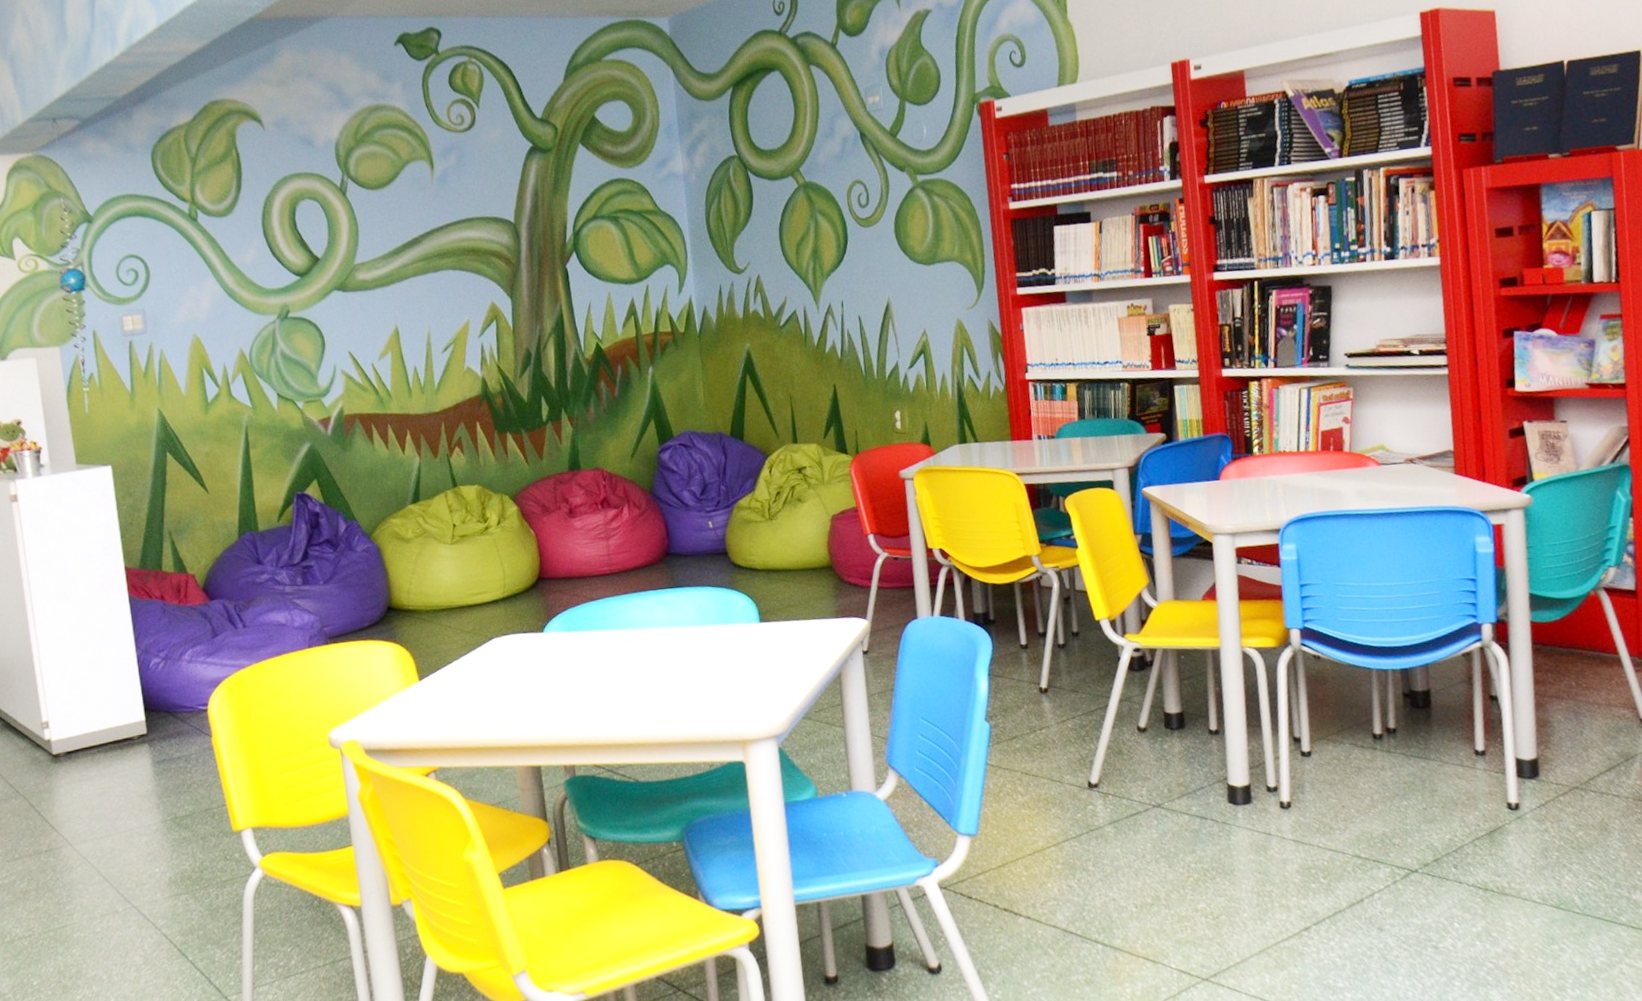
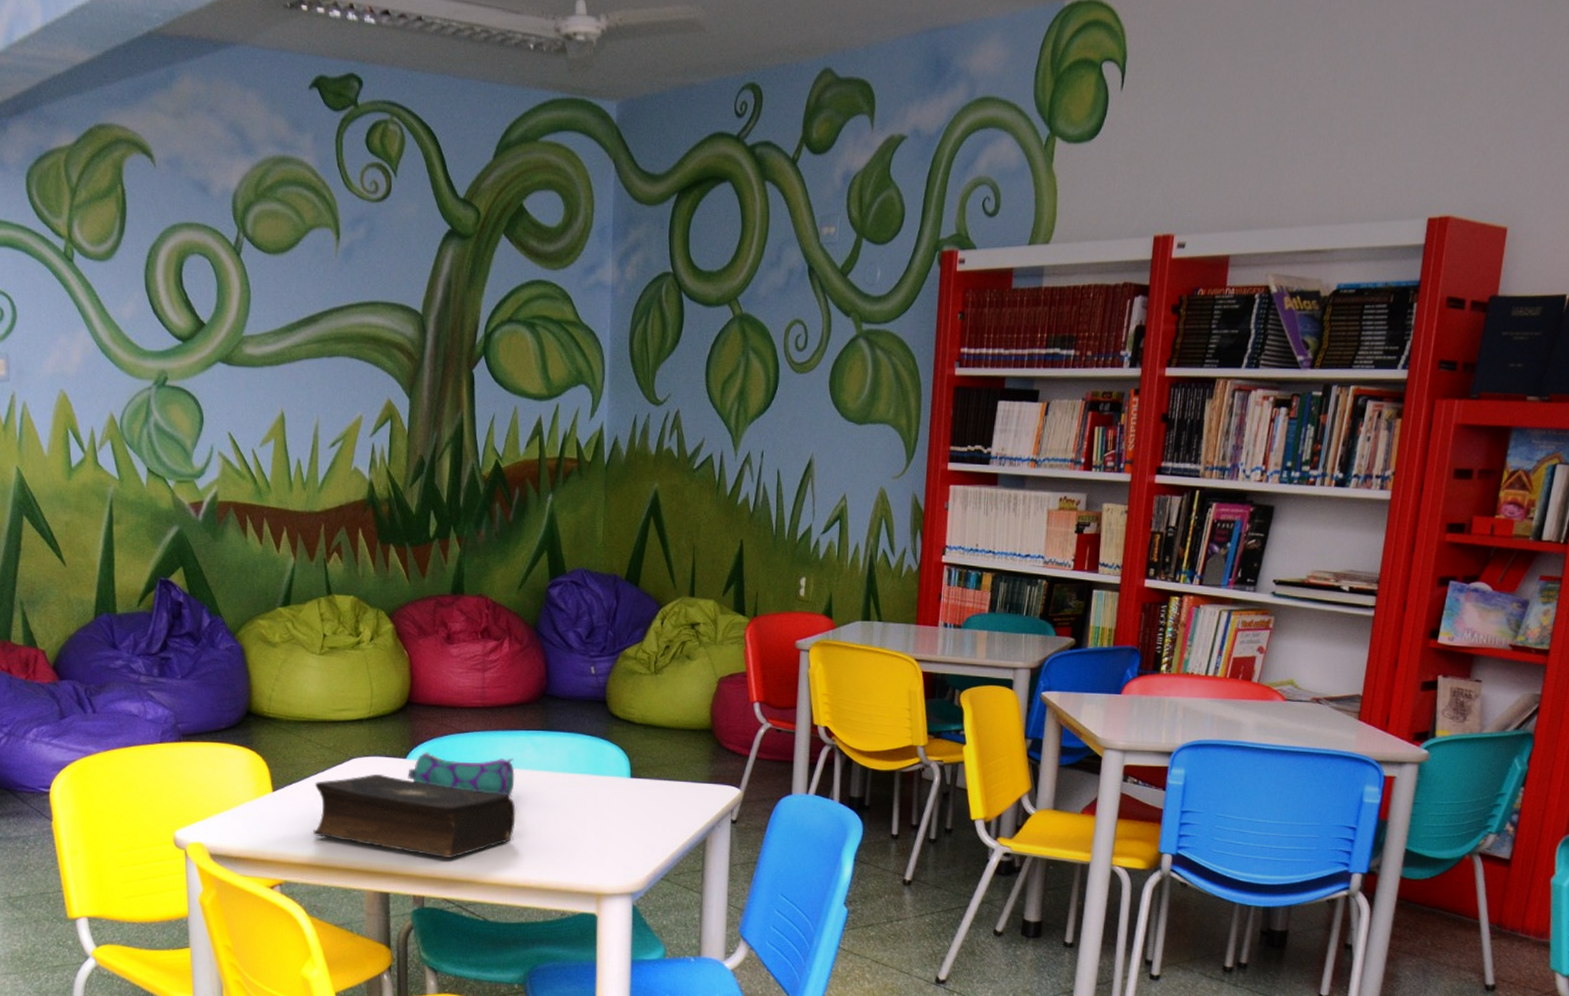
book: none [459,650,655,725] -> present [313,774,516,859]
pencil case: none [546,618,650,659] -> present [408,752,515,799]

